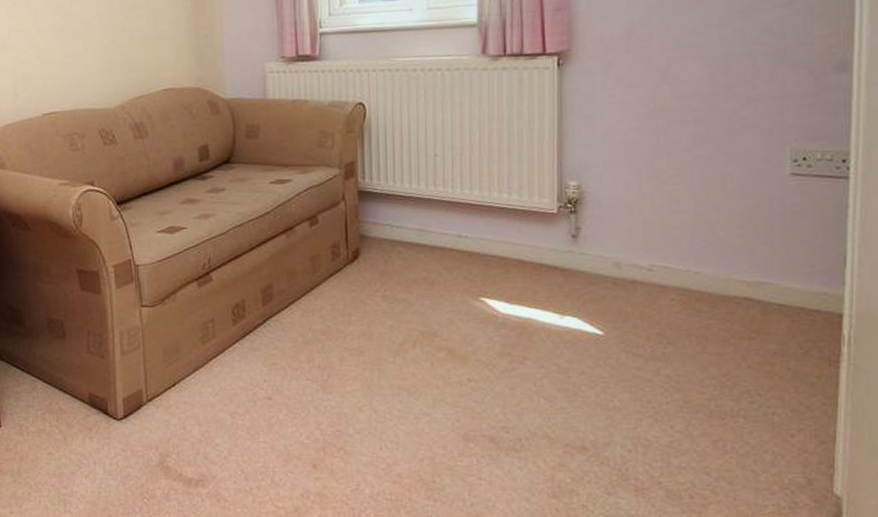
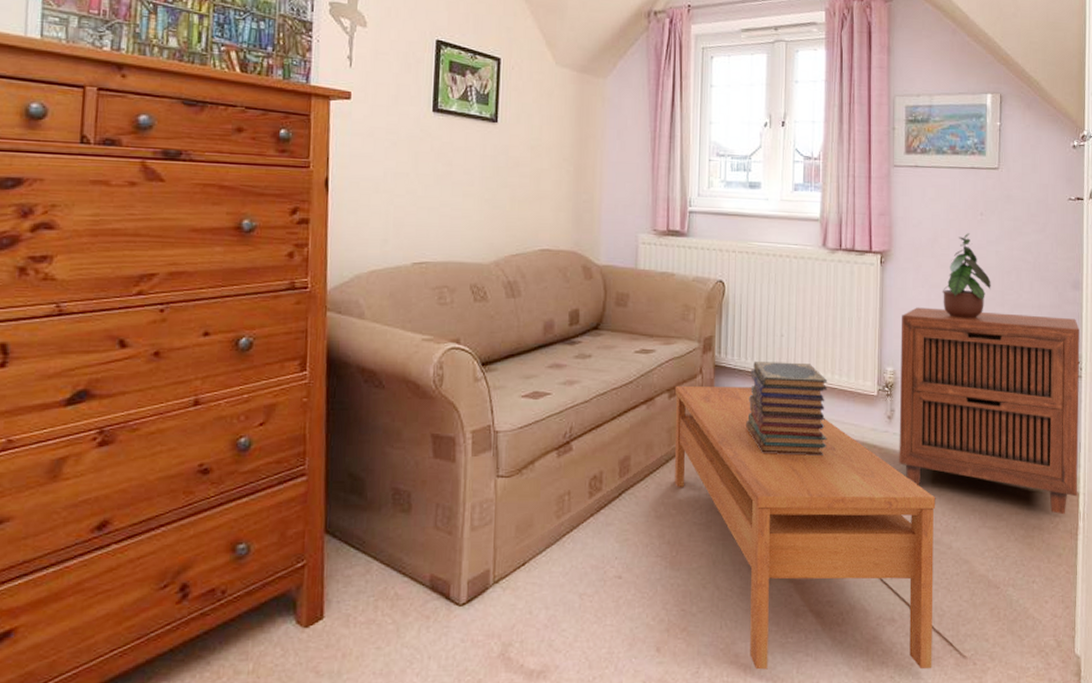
coffee table: none [316,211,637,500] -> present [674,385,936,670]
book stack: none [398,182,496,280] -> present [746,360,828,457]
cabinet: none [586,107,847,340] -> present [899,307,1080,515]
potted plant: none [642,18,712,120] -> present [942,233,991,319]

